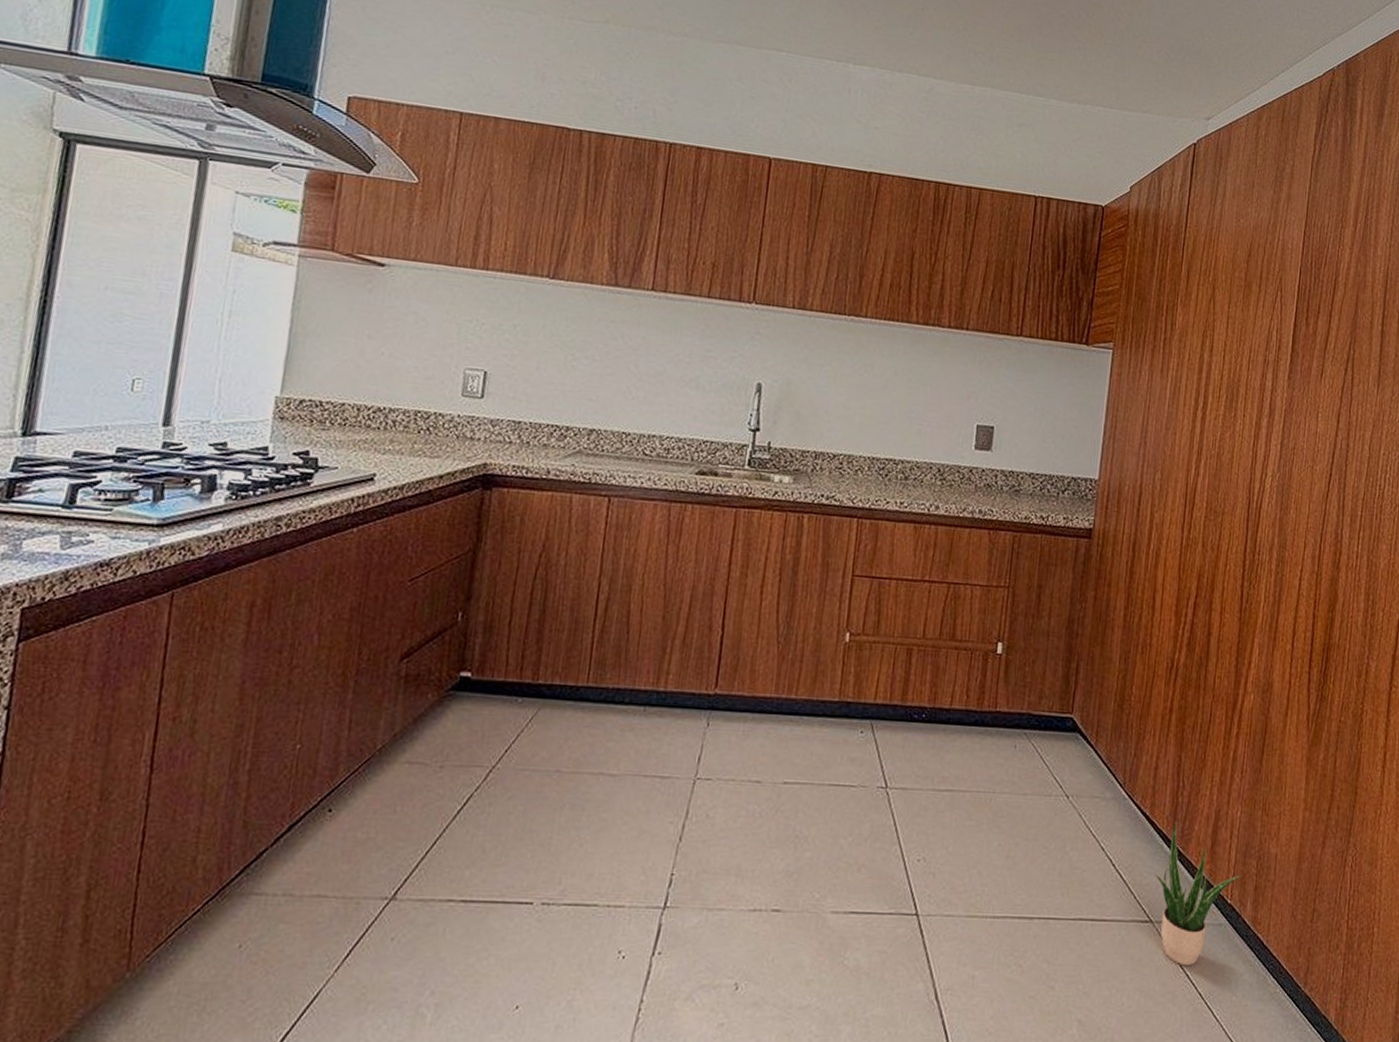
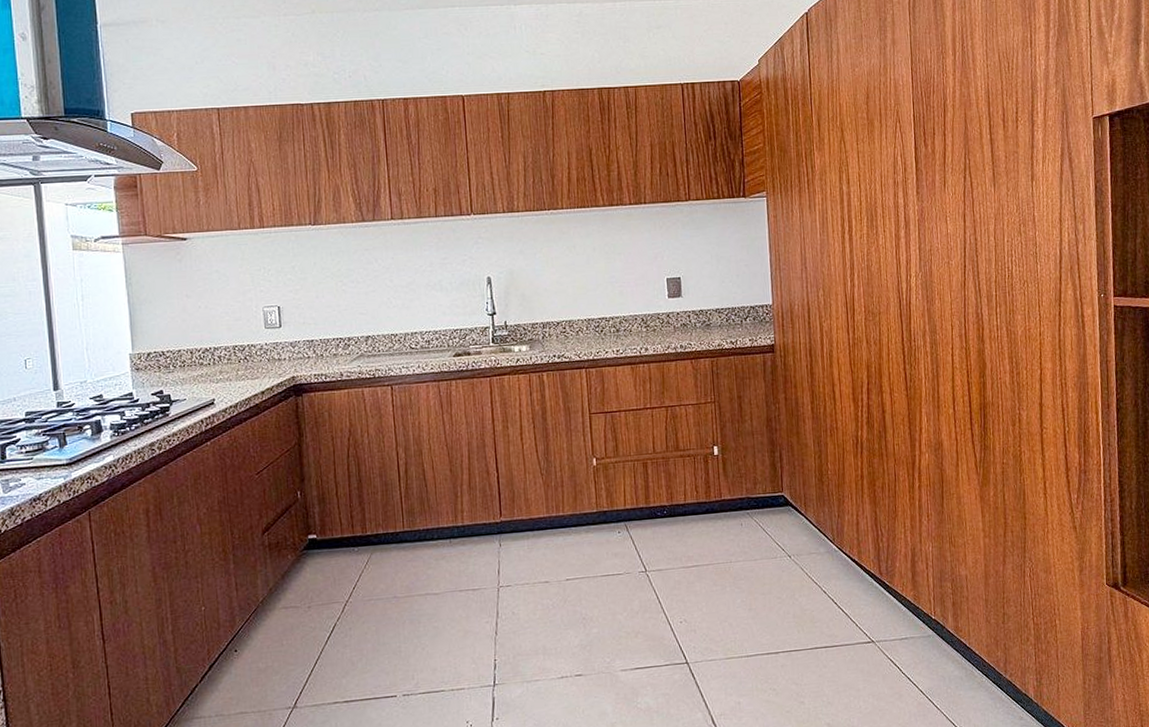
potted plant: present [1154,821,1240,966] -> none [869,562,939,672]

